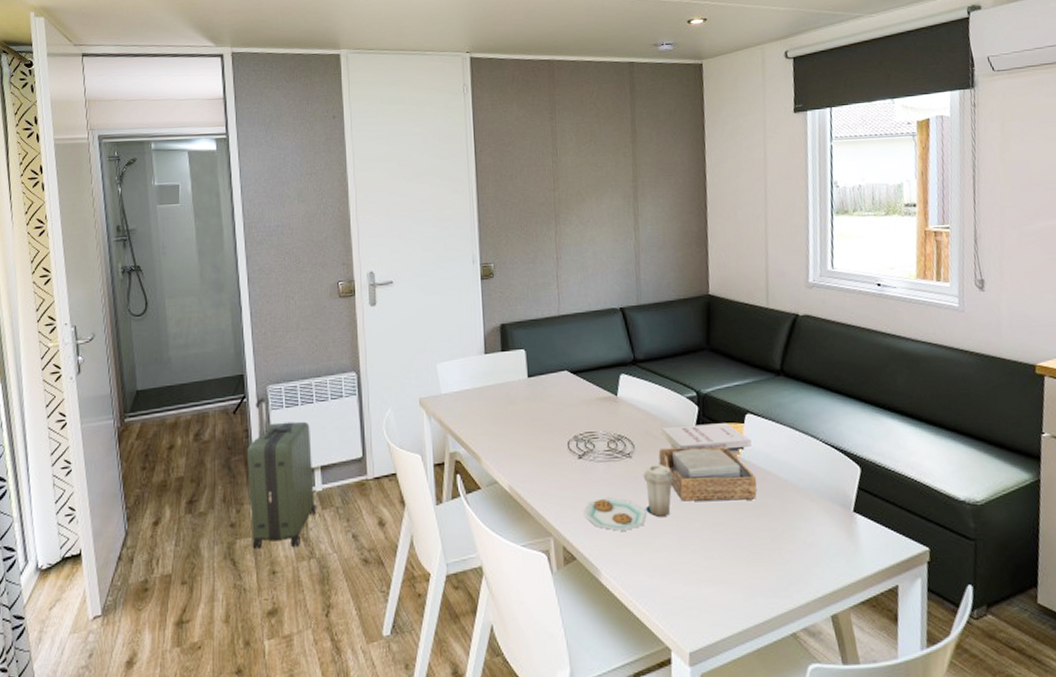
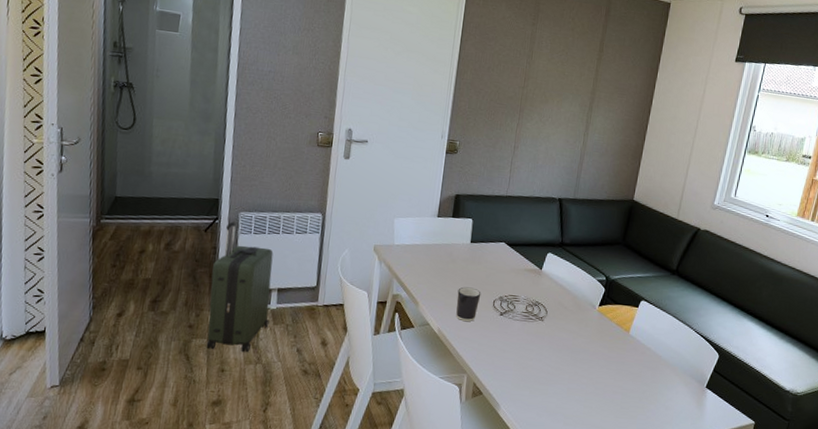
mug: none [523,430,552,472] -> present [456,286,481,321]
plate: present [583,464,674,531] -> none [495,328,574,377]
napkin holder: present [658,446,757,501] -> none [564,317,638,367]
books: present [660,423,752,455] -> none [570,301,641,332]

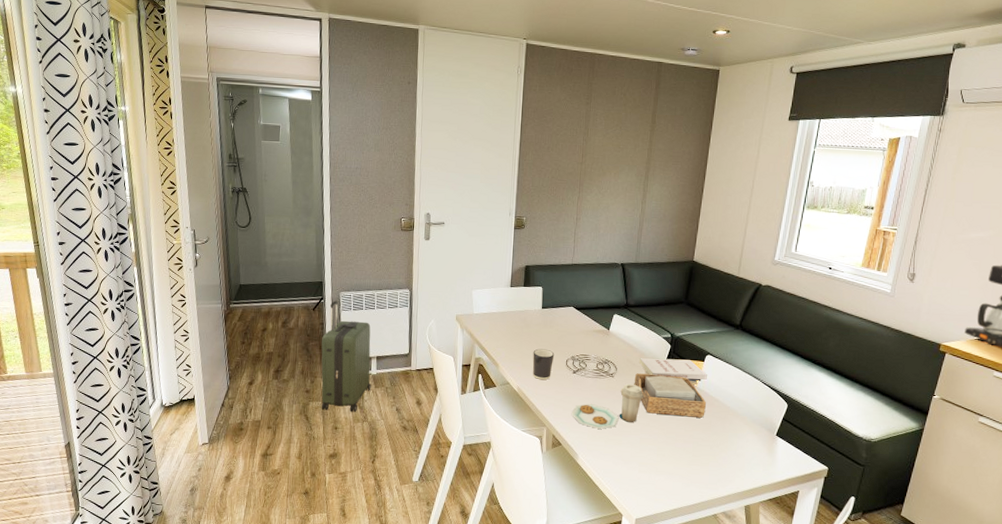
plate: none [495,328,574,377] -> present [571,383,643,429]
napkin holder: none [564,317,638,367] -> present [634,373,706,418]
books: none [570,301,641,332] -> present [638,358,707,385]

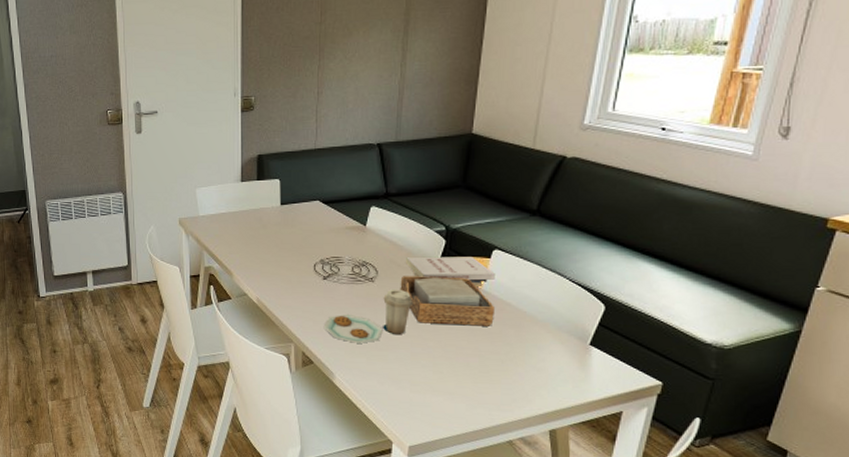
suitcase: present [321,300,372,413] -> none [31,211,89,334]
mug: present [532,348,555,380] -> none [273,252,299,288]

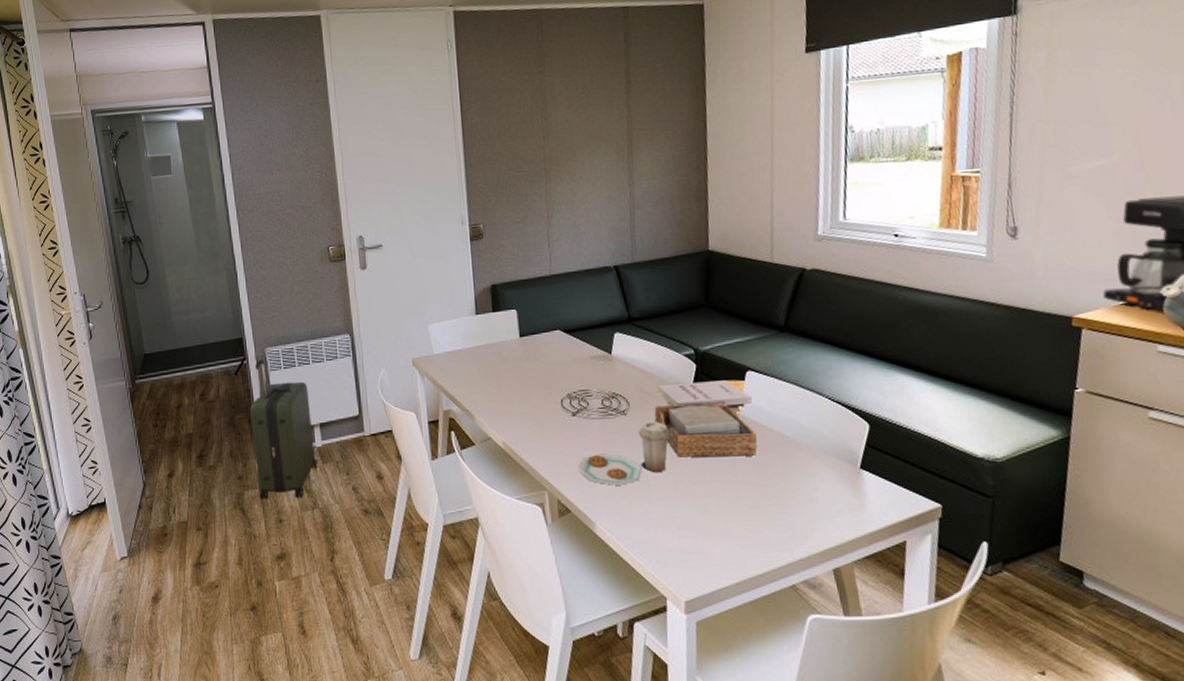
suitcase: none [31,211,89,334] -> present [250,359,318,499]

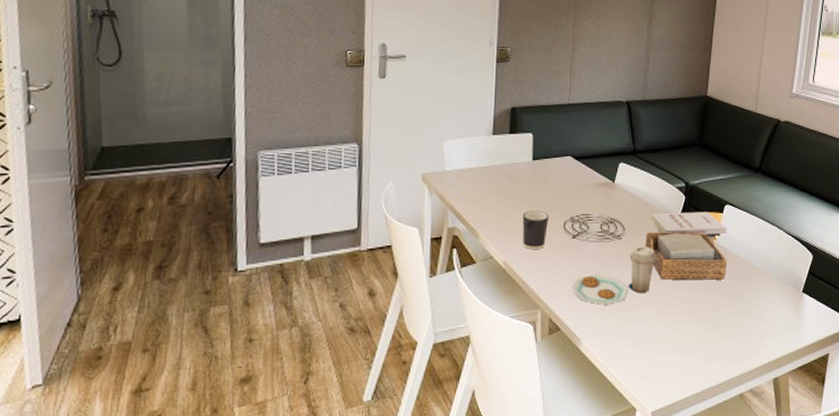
suitcase: present [250,359,318,499] -> none [228,163,304,316]
mug: none [516,388,545,429] -> present [522,210,549,249]

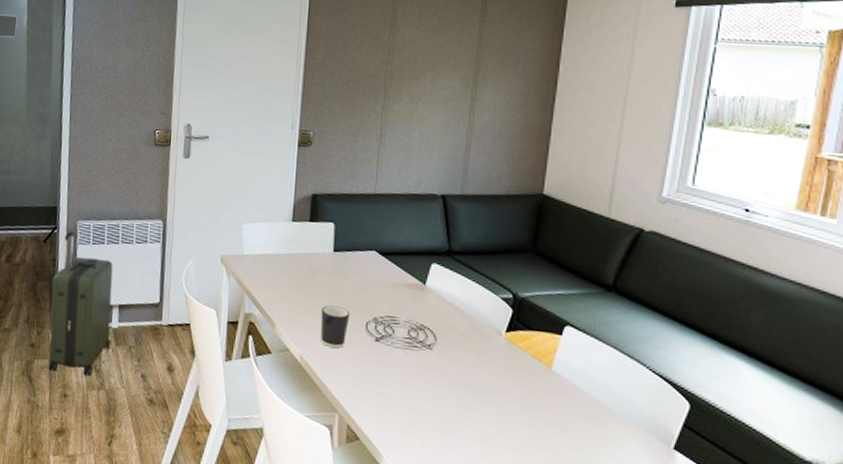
suitcase: none [228,163,304,316] -> present [48,231,113,376]
plate: present [571,246,656,305] -> none [373,360,474,421]
napkin holder: present [645,232,726,280] -> none [461,346,566,415]
books: present [649,212,727,241] -> none [467,325,567,367]

